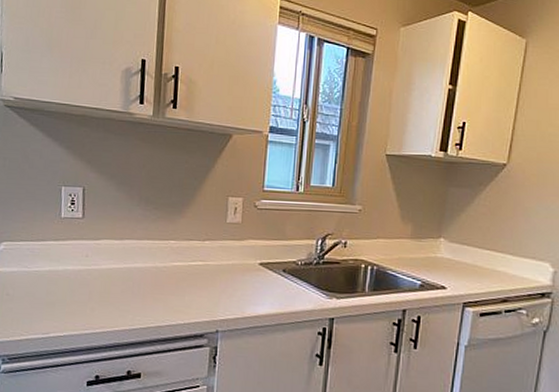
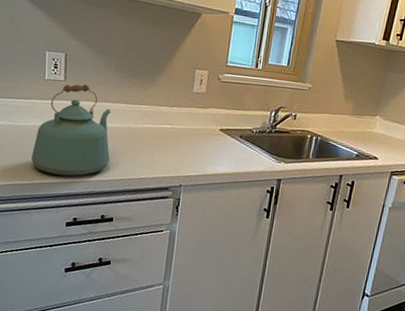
kettle: none [46,221,135,327] -> present [31,84,111,176]

